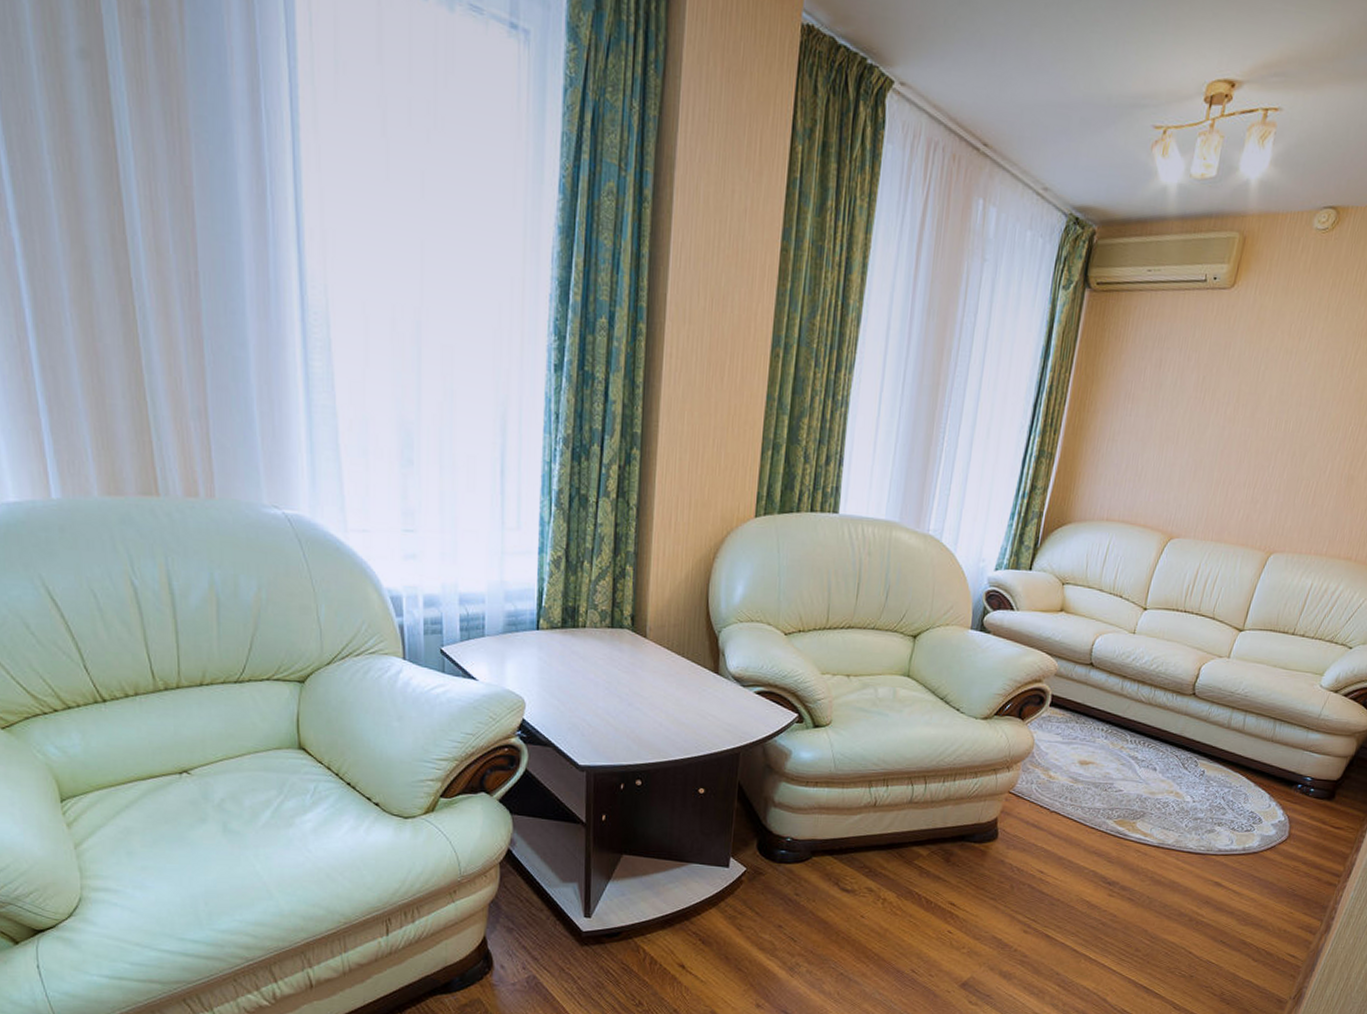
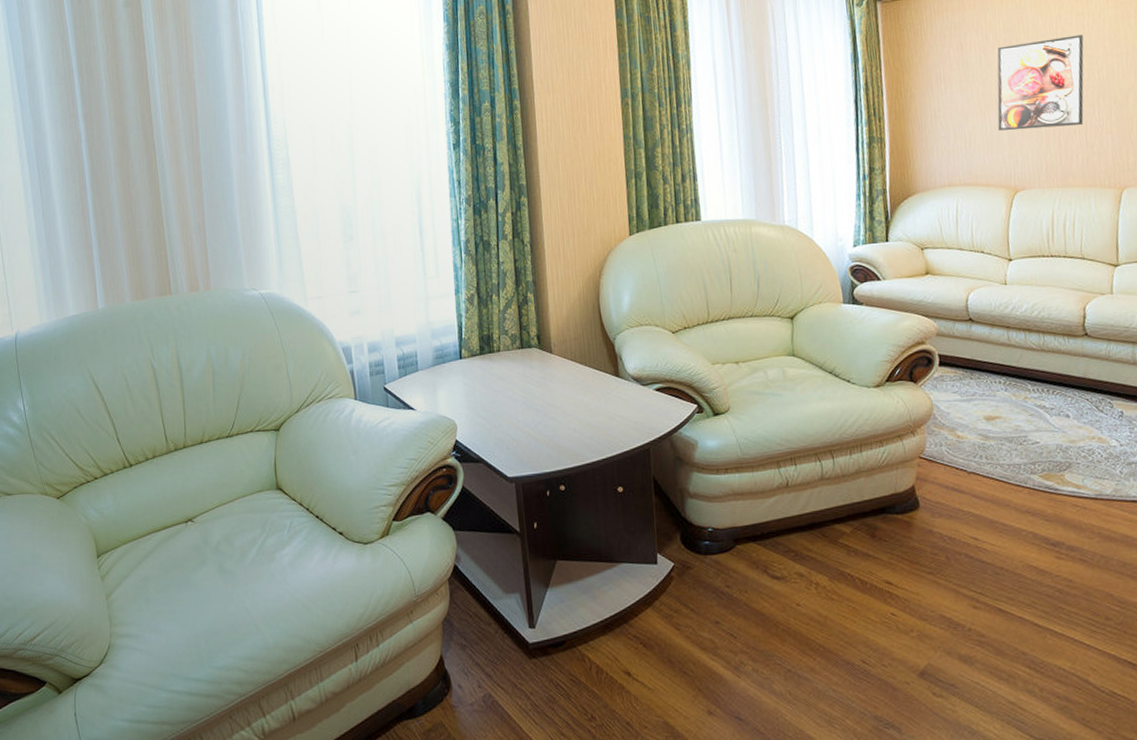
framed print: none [1172,372,1284,477] -> present [997,35,1084,131]

